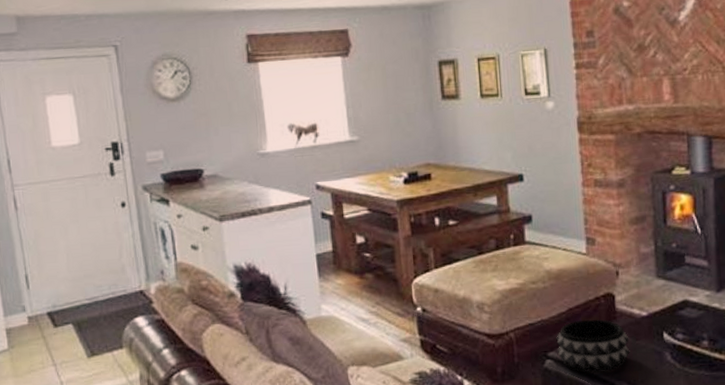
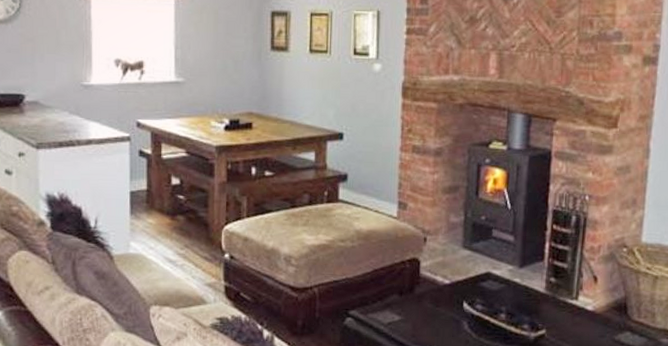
decorative bowl: present [556,319,630,374] -> none [358,282,430,336]

